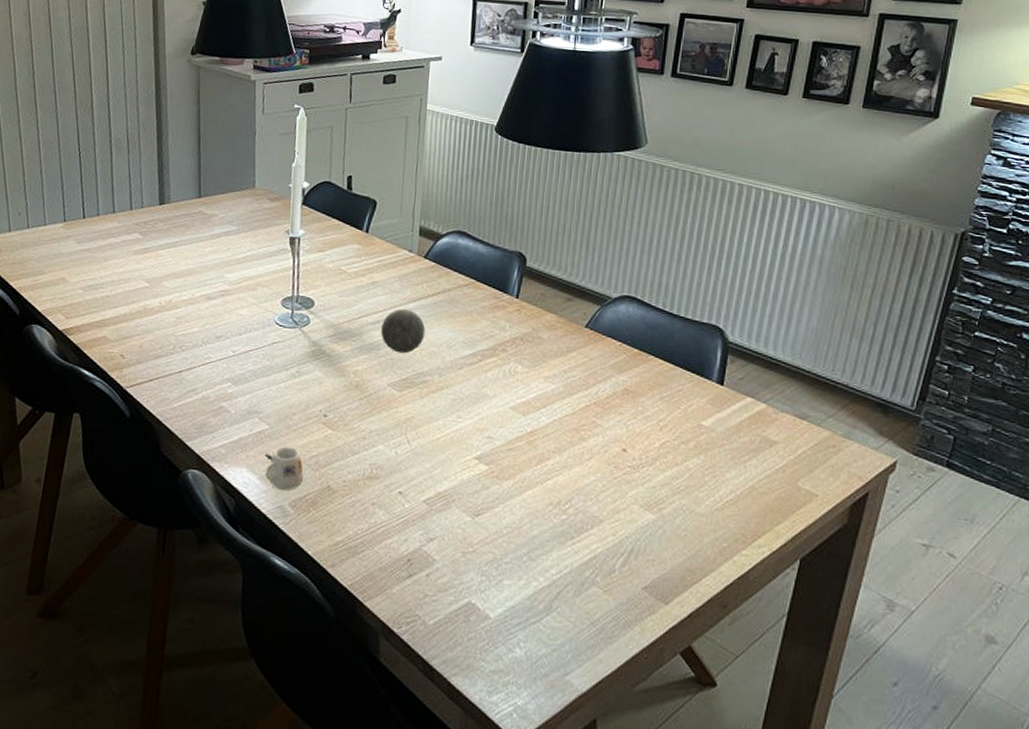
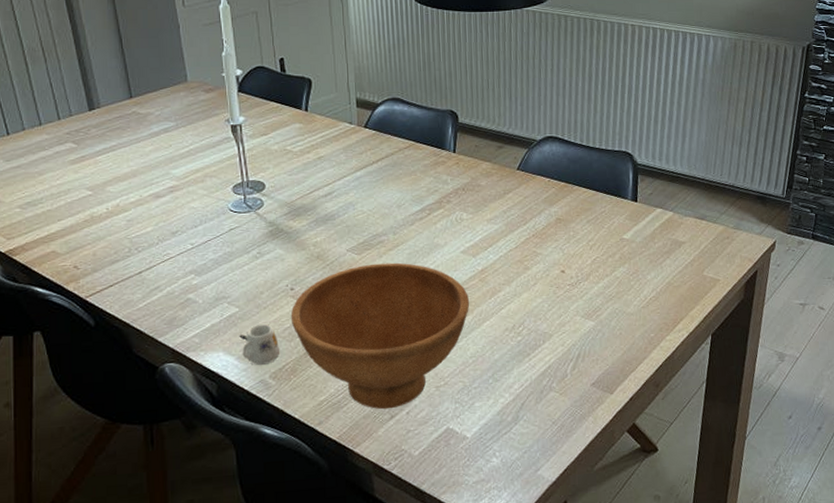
bowl: none [319,403,513,566] -> present [290,262,470,409]
decorative ball: present [381,308,426,354] -> none [333,177,375,220]

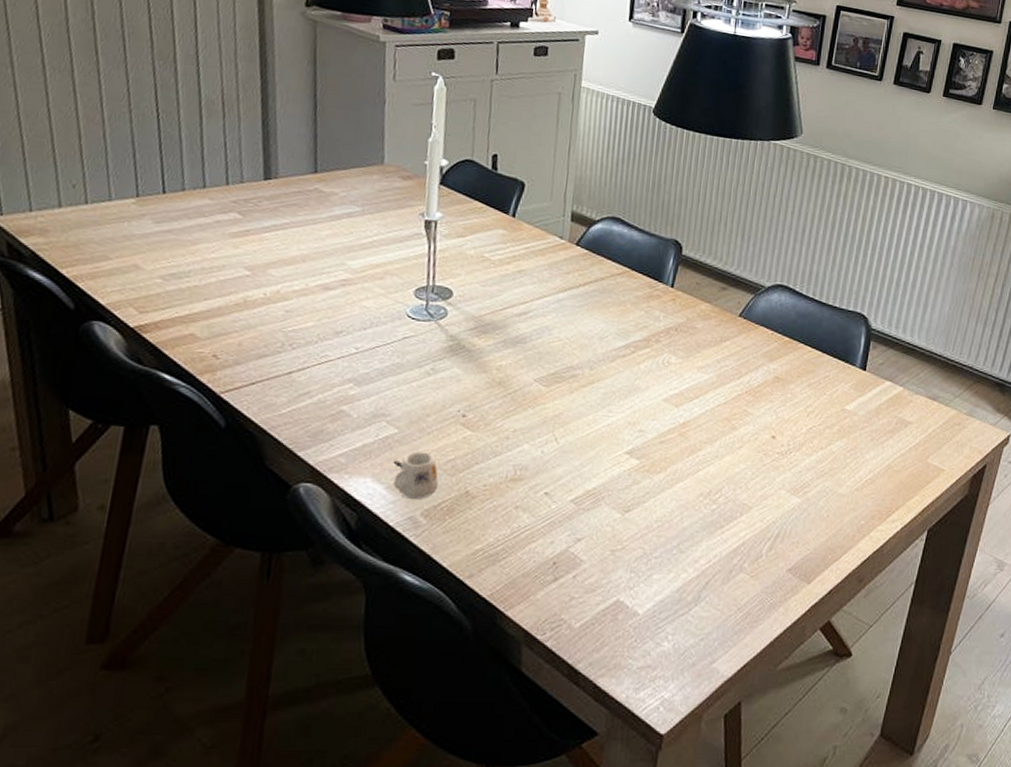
bowl: present [290,262,470,409] -> none [456,399,665,570]

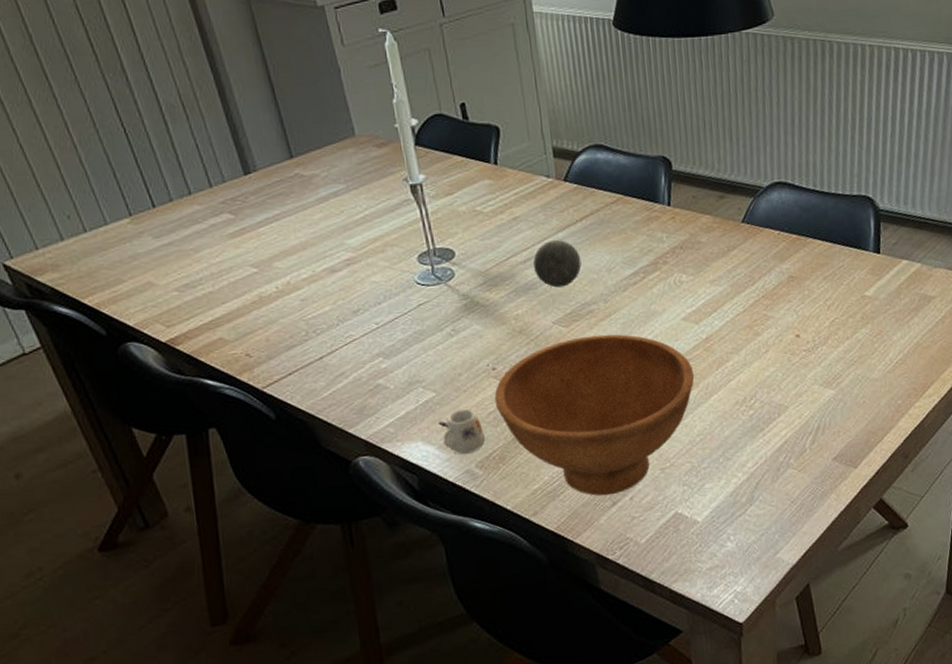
bowl: none [456,399,665,570] -> present [494,334,695,496]
decorative ball: none [527,298,576,347] -> present [533,239,582,288]

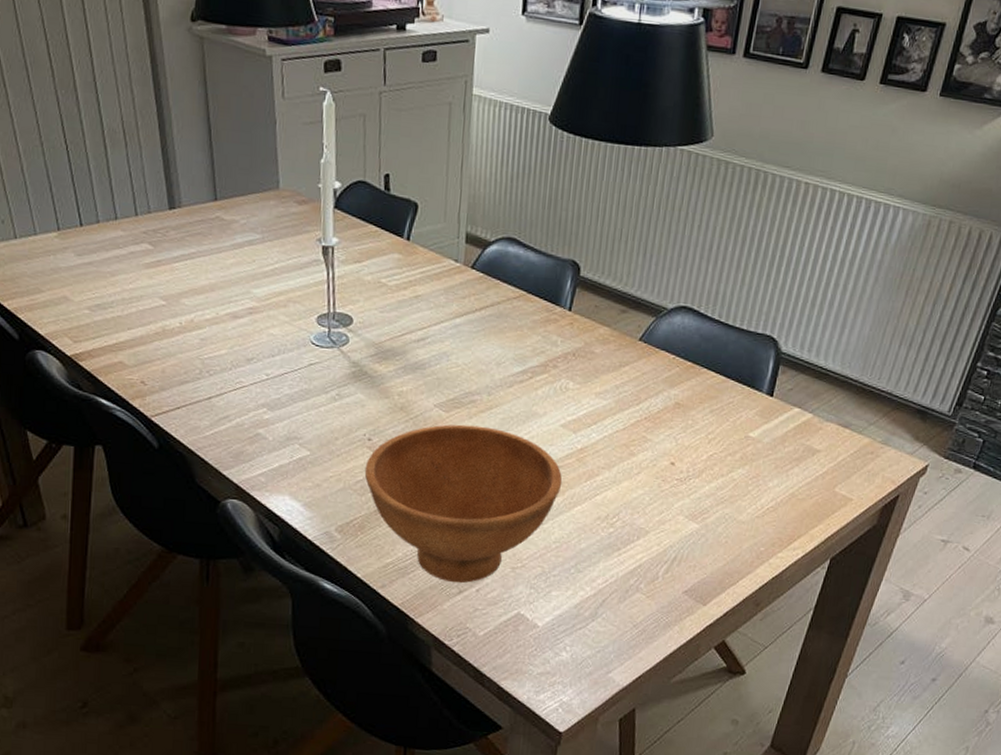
mug: present [438,408,486,454] -> none [308,471,350,516]
decorative ball: present [533,239,582,288] -> none [426,324,473,373]

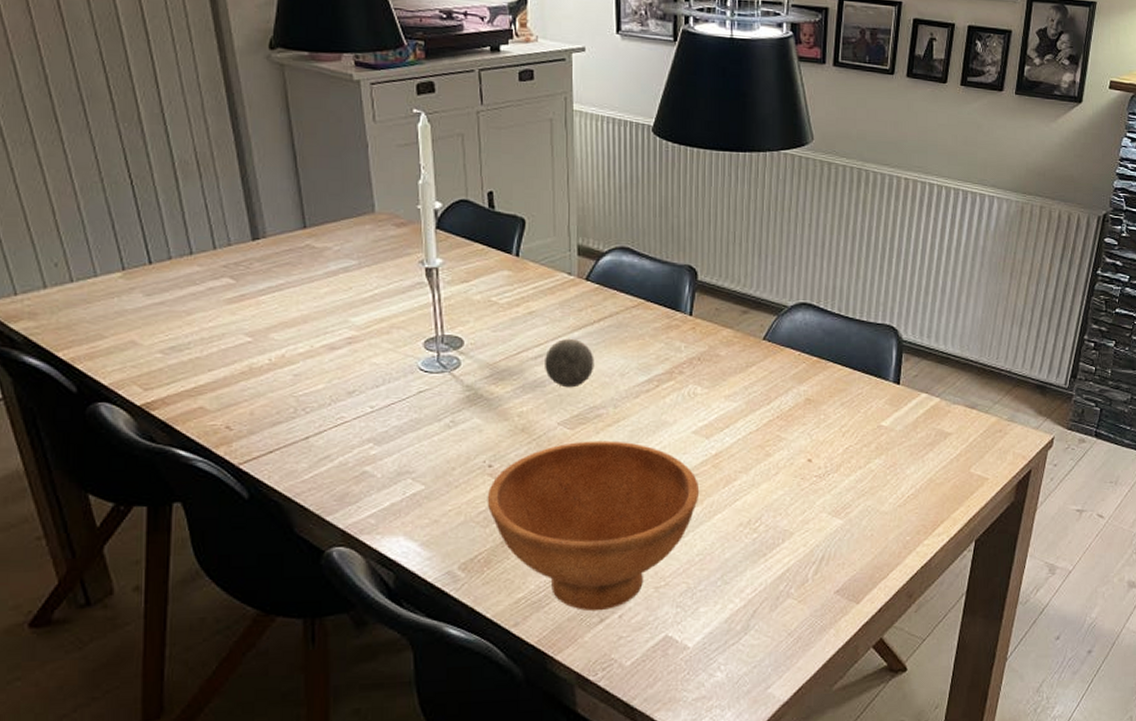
decorative ball: none [426,324,473,373] -> present [545,338,594,388]

